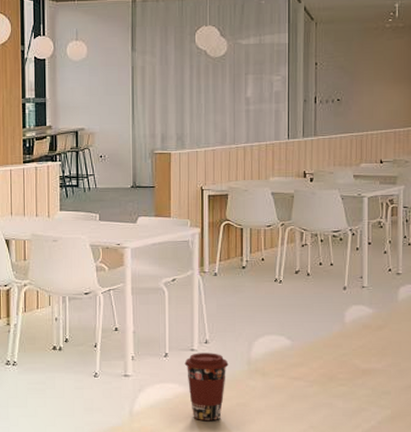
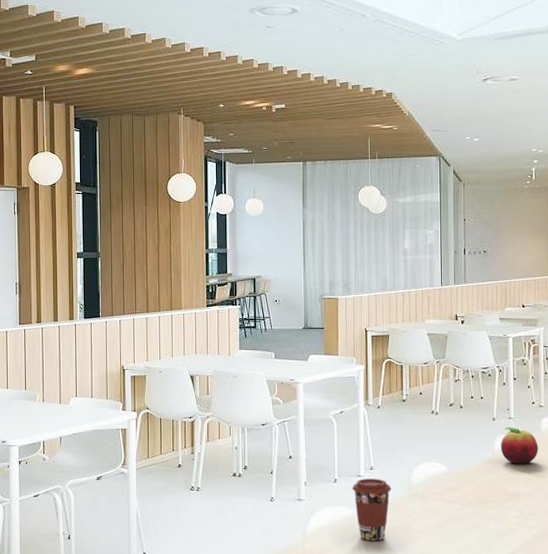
fruit: none [351,296,394,338] -> present [500,426,538,464]

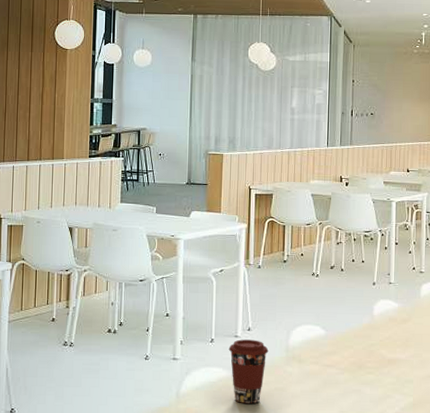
fruit: present [500,426,538,464] -> none [379,291,417,330]

